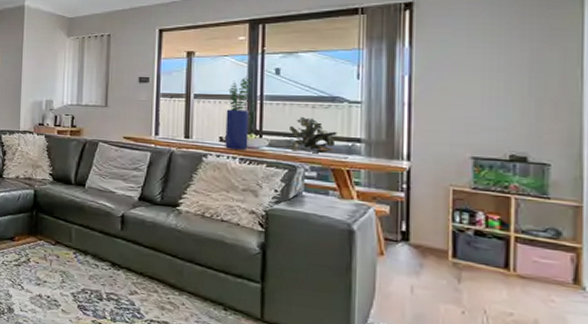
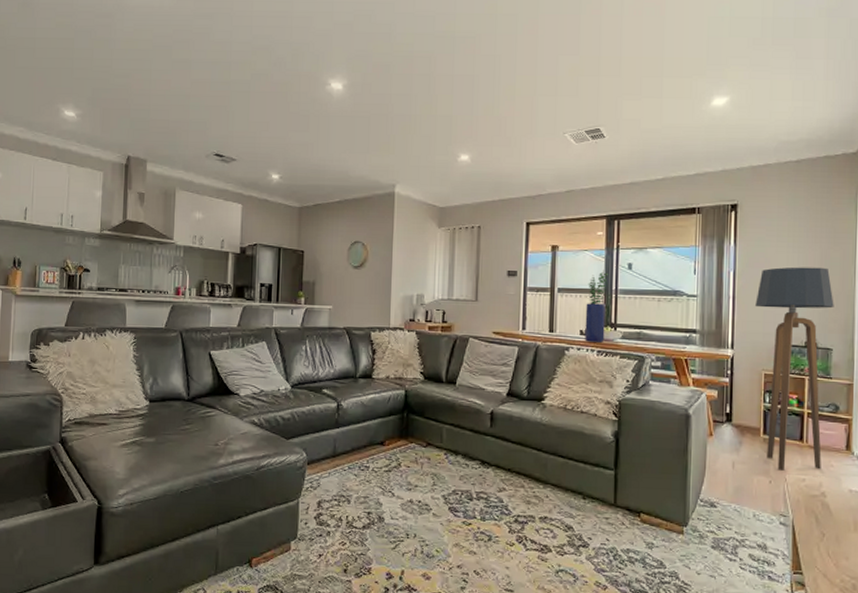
plant: present [289,116,338,153] -> none [639,309,678,344]
floor lamp: none [439,70,552,304] -> present [755,267,834,471]

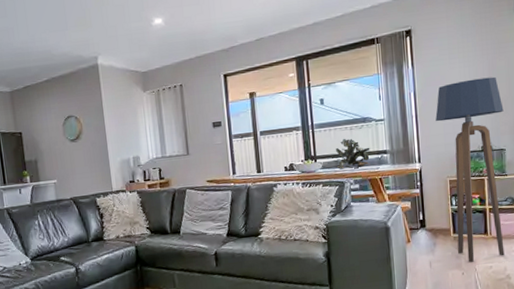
vase: present [585,270,609,343] -> none [286,108,307,177]
plant: none [639,309,678,344] -> present [336,138,370,170]

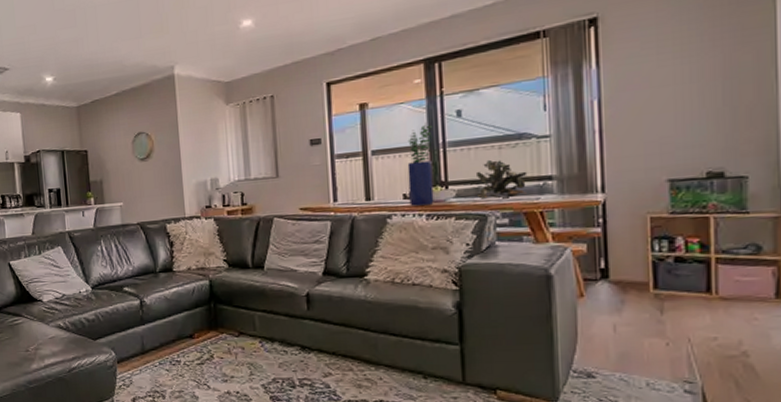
vase: none [286,108,307,177] -> present [407,122,434,206]
floor lamp: present [435,76,505,262] -> none [631,76,747,330]

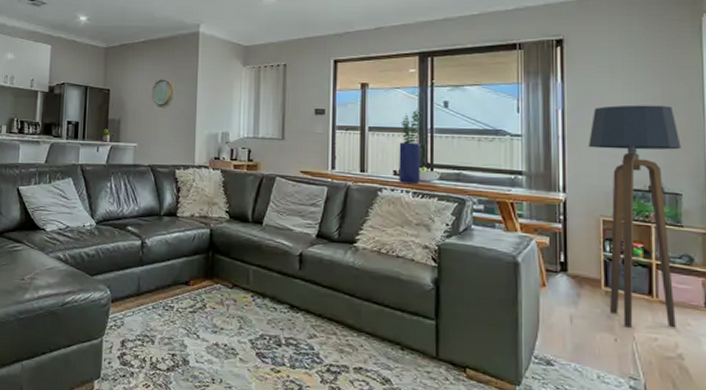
plant: present [477,159,528,199] -> none [458,149,502,186]
floor lamp: none [631,76,747,330] -> present [589,105,681,328]

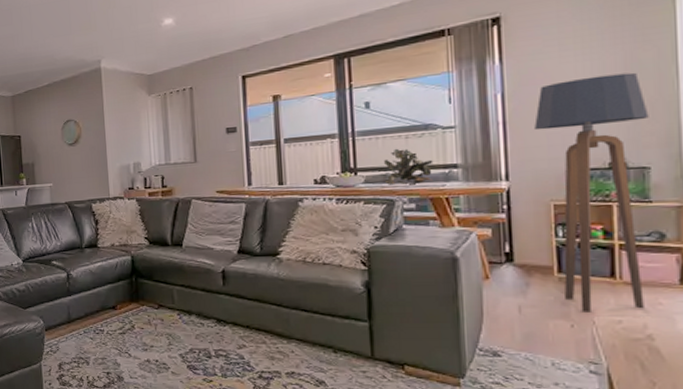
vase: present [399,108,424,184] -> none [318,113,344,191]
plant: none [458,149,502,186] -> present [384,148,433,186]

